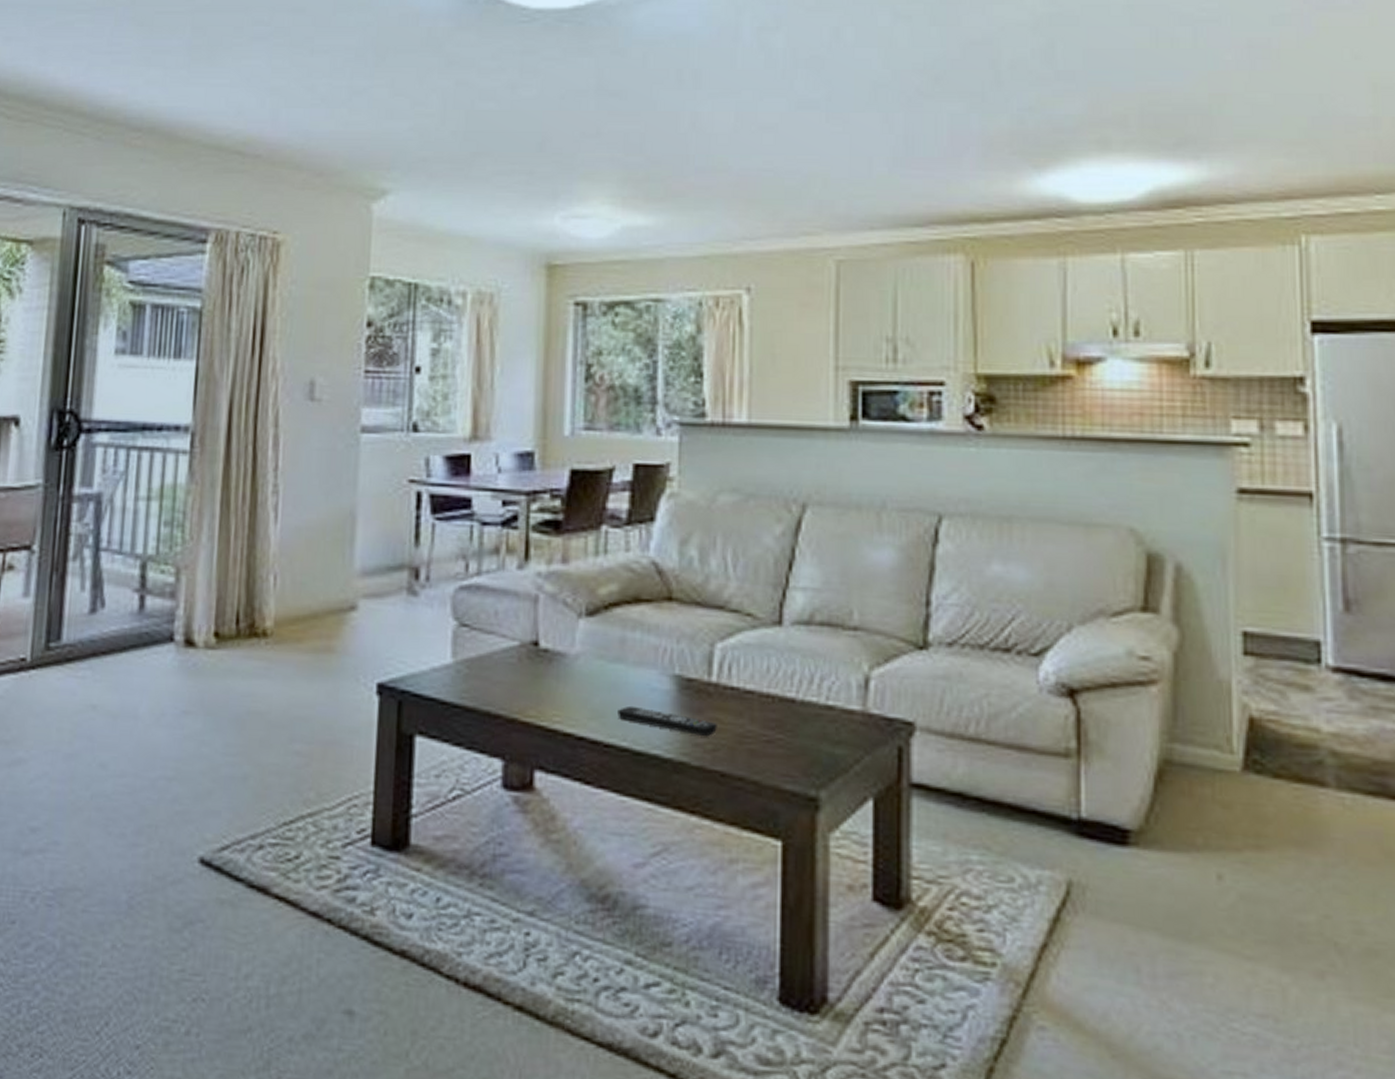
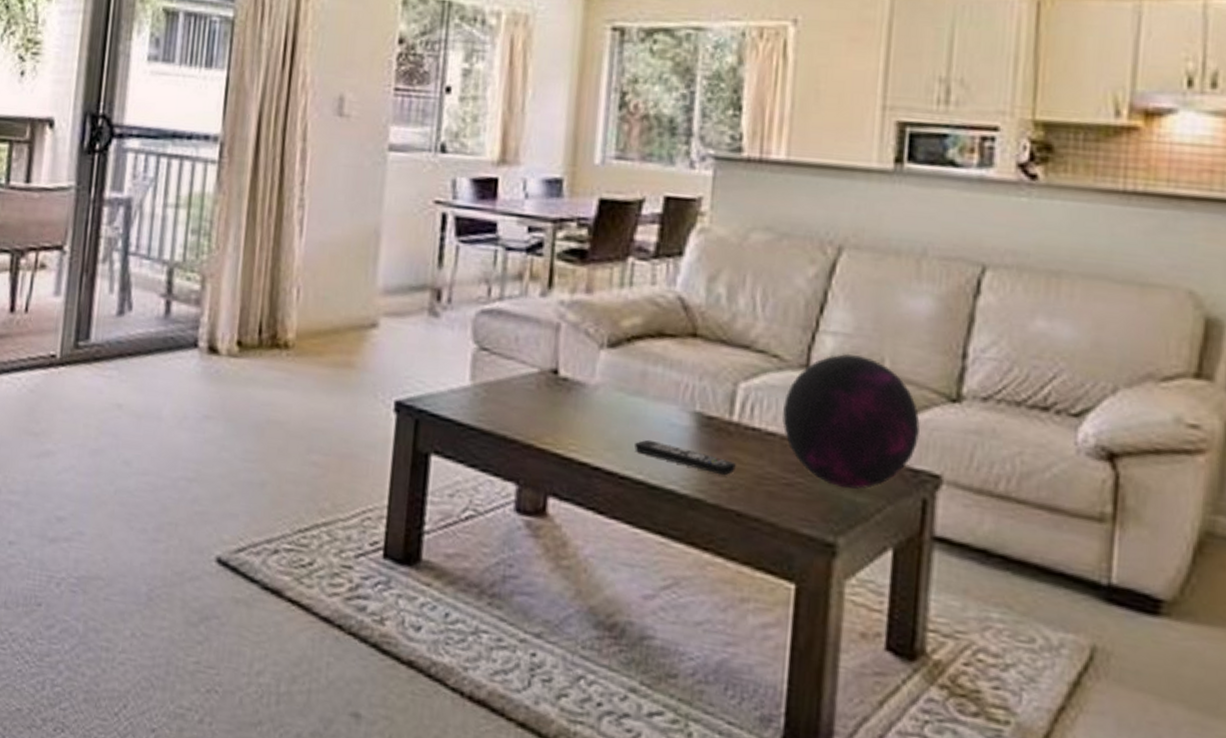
decorative orb: none [760,607,892,741] -> present [782,353,920,489]

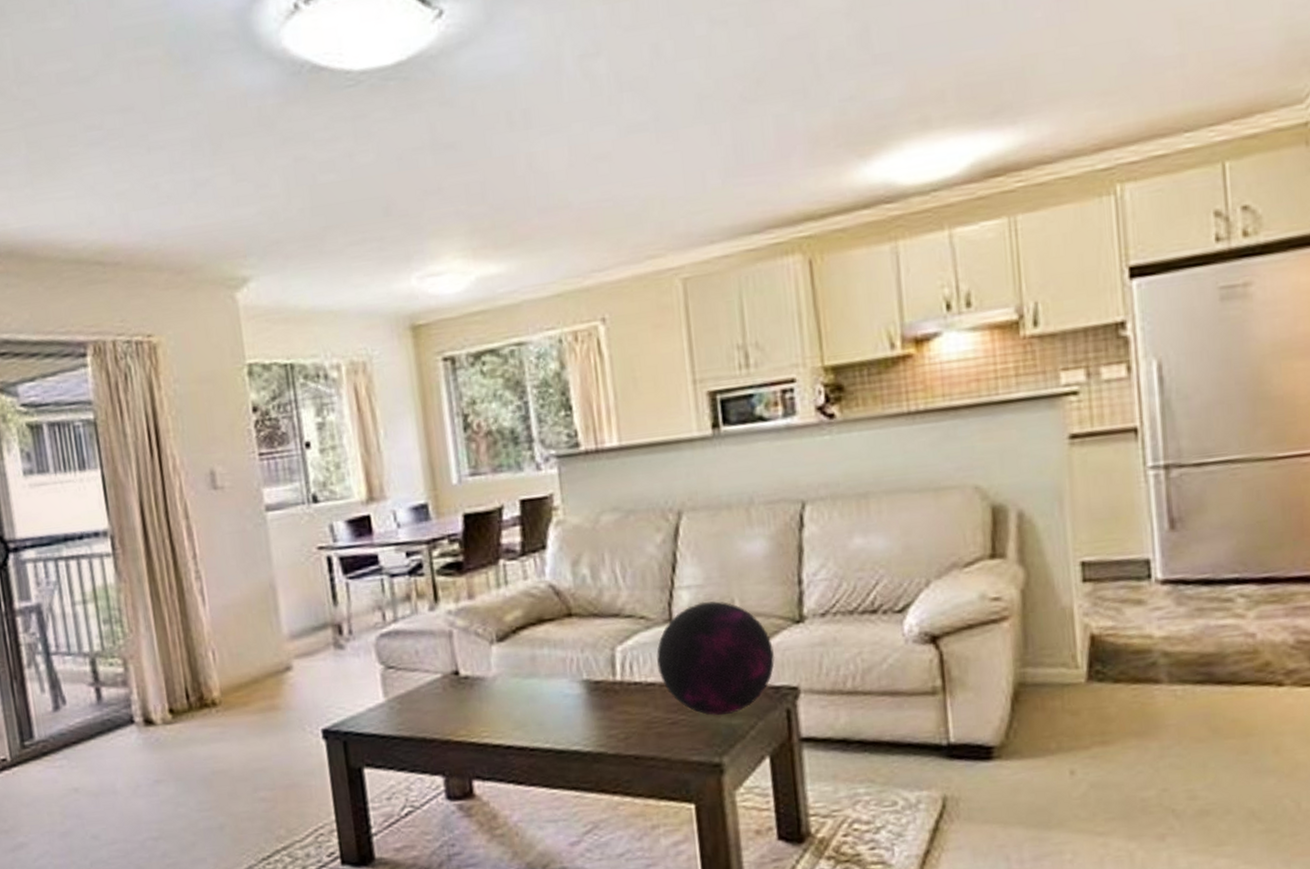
remote control: present [635,439,736,476] -> none [537,712,627,729]

